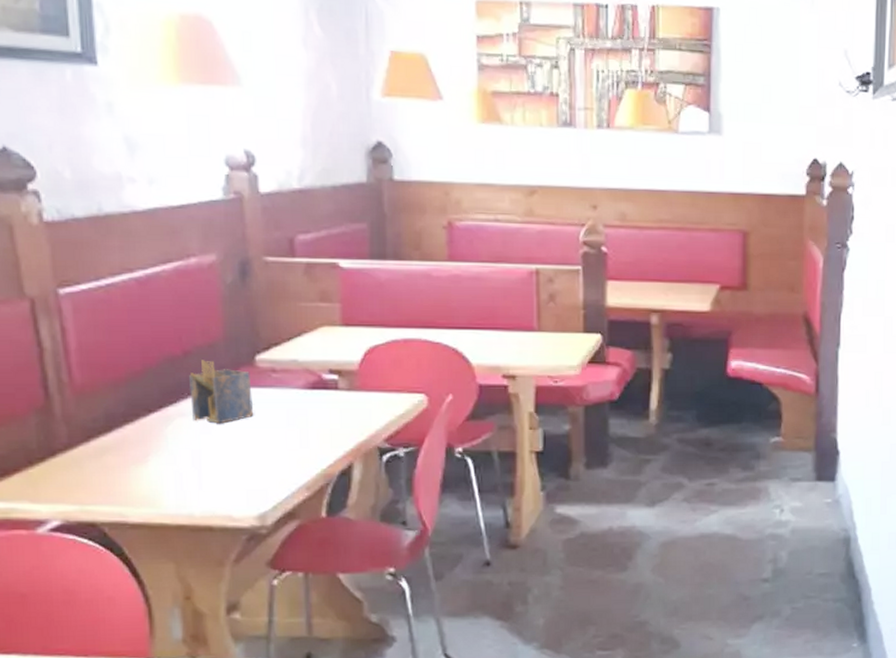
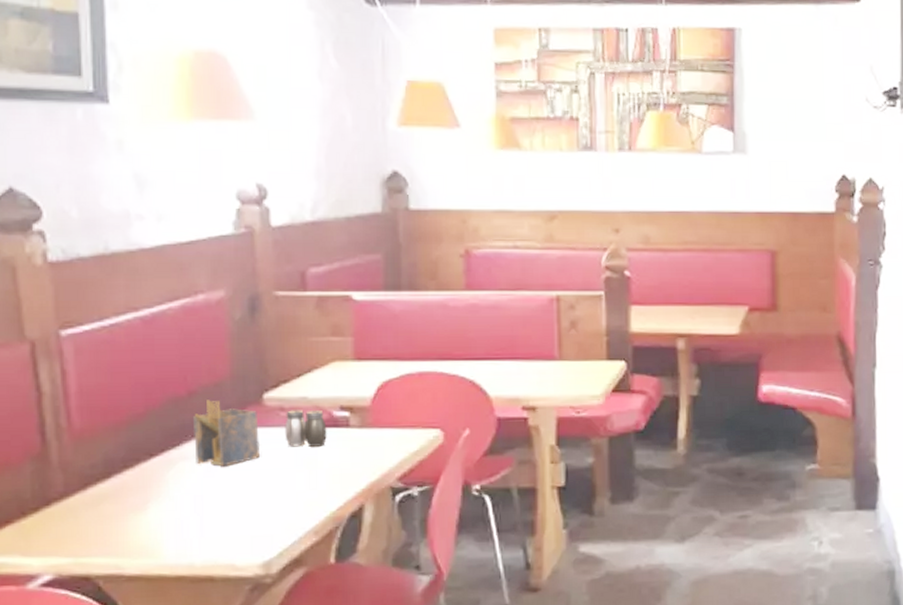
salt and pepper shaker: none [276,372,317,407] -> present [284,410,327,447]

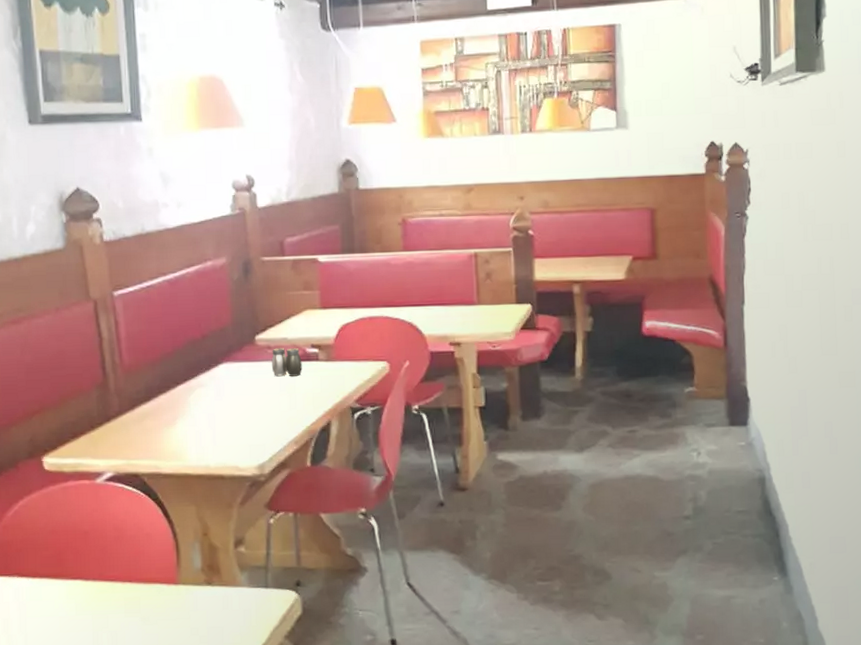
napkin holder: present [192,400,259,467] -> none [205,341,254,392]

